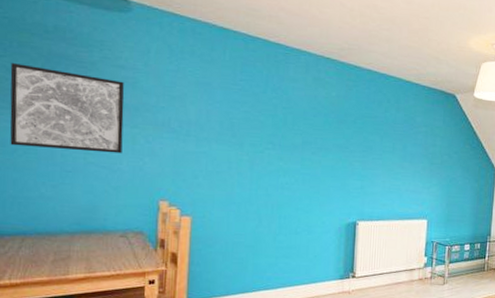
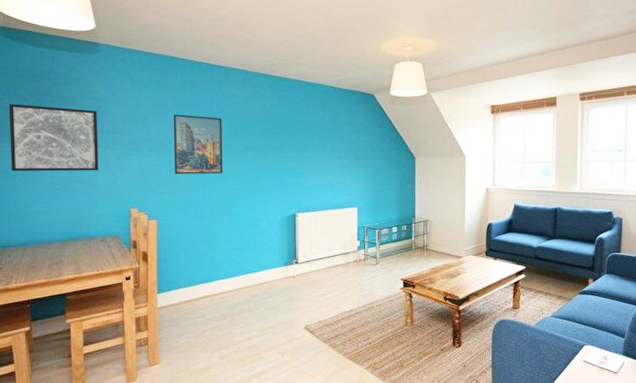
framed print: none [215,95,278,169] -> present [173,114,223,175]

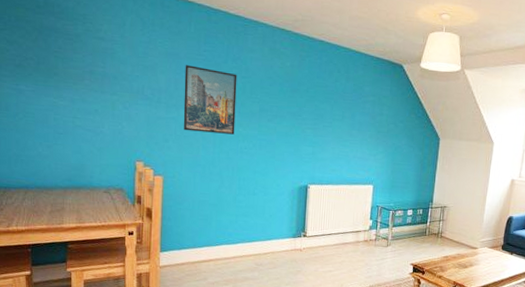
wall art: present [9,104,98,172] -> none [10,36,105,118]

